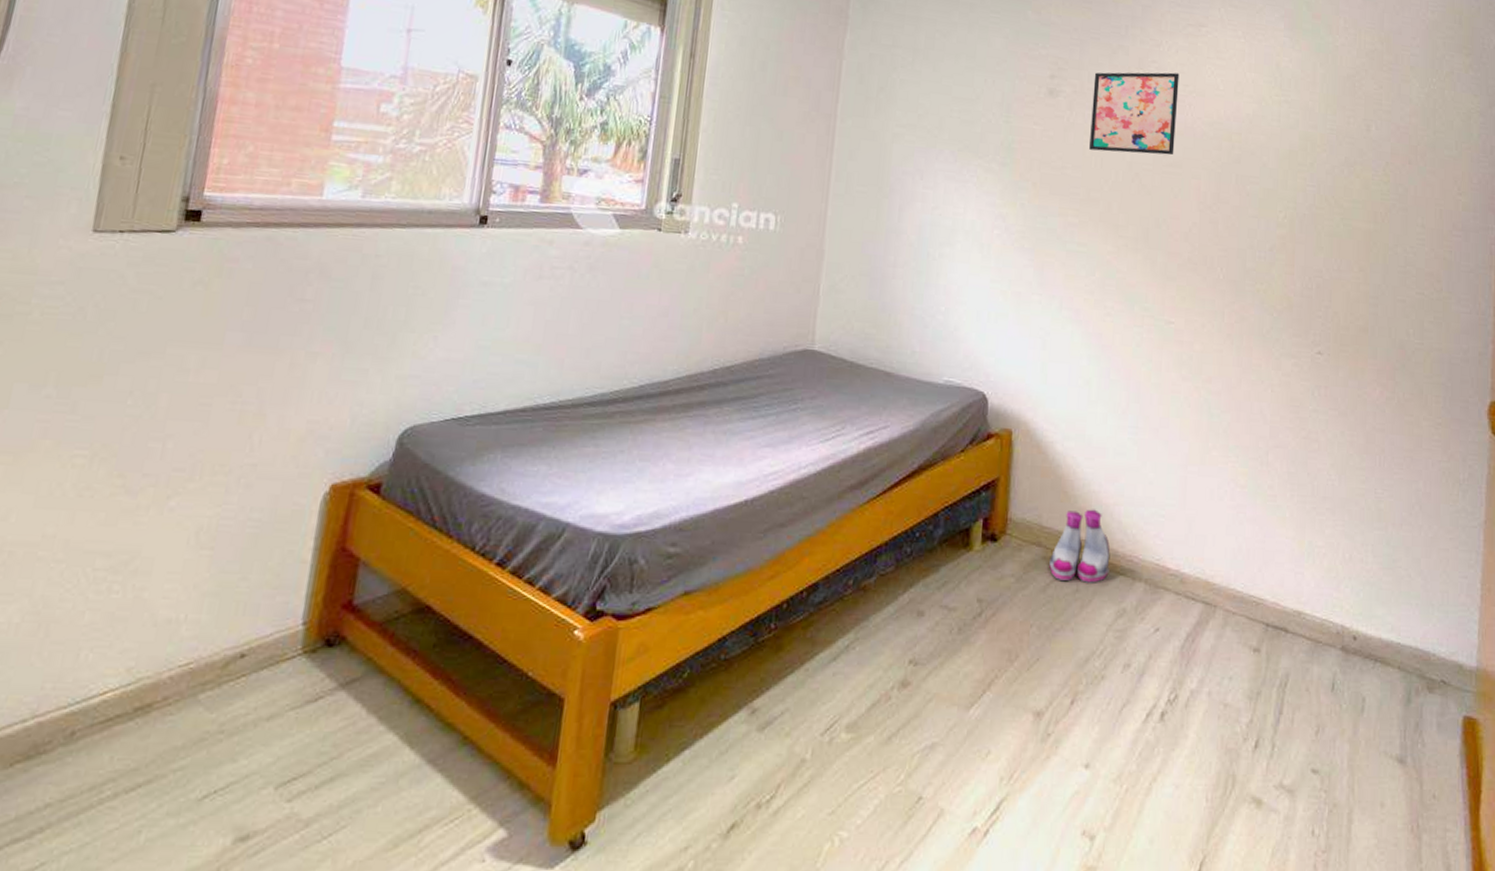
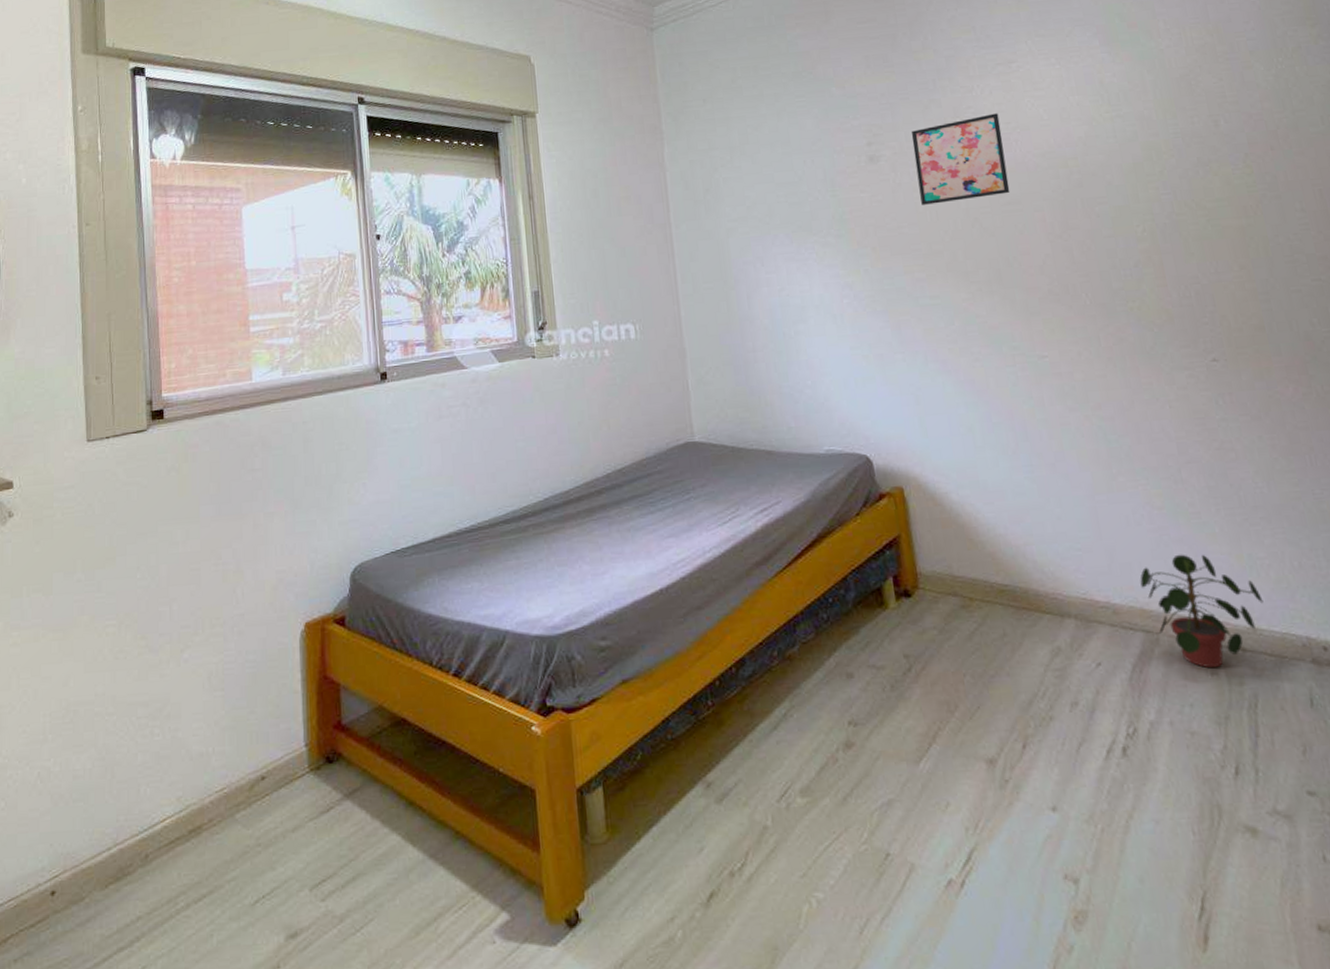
boots: present [1049,509,1110,583] -> none [969,552,1034,627]
potted plant: none [1210,533,1313,646] -> present [1140,554,1264,669]

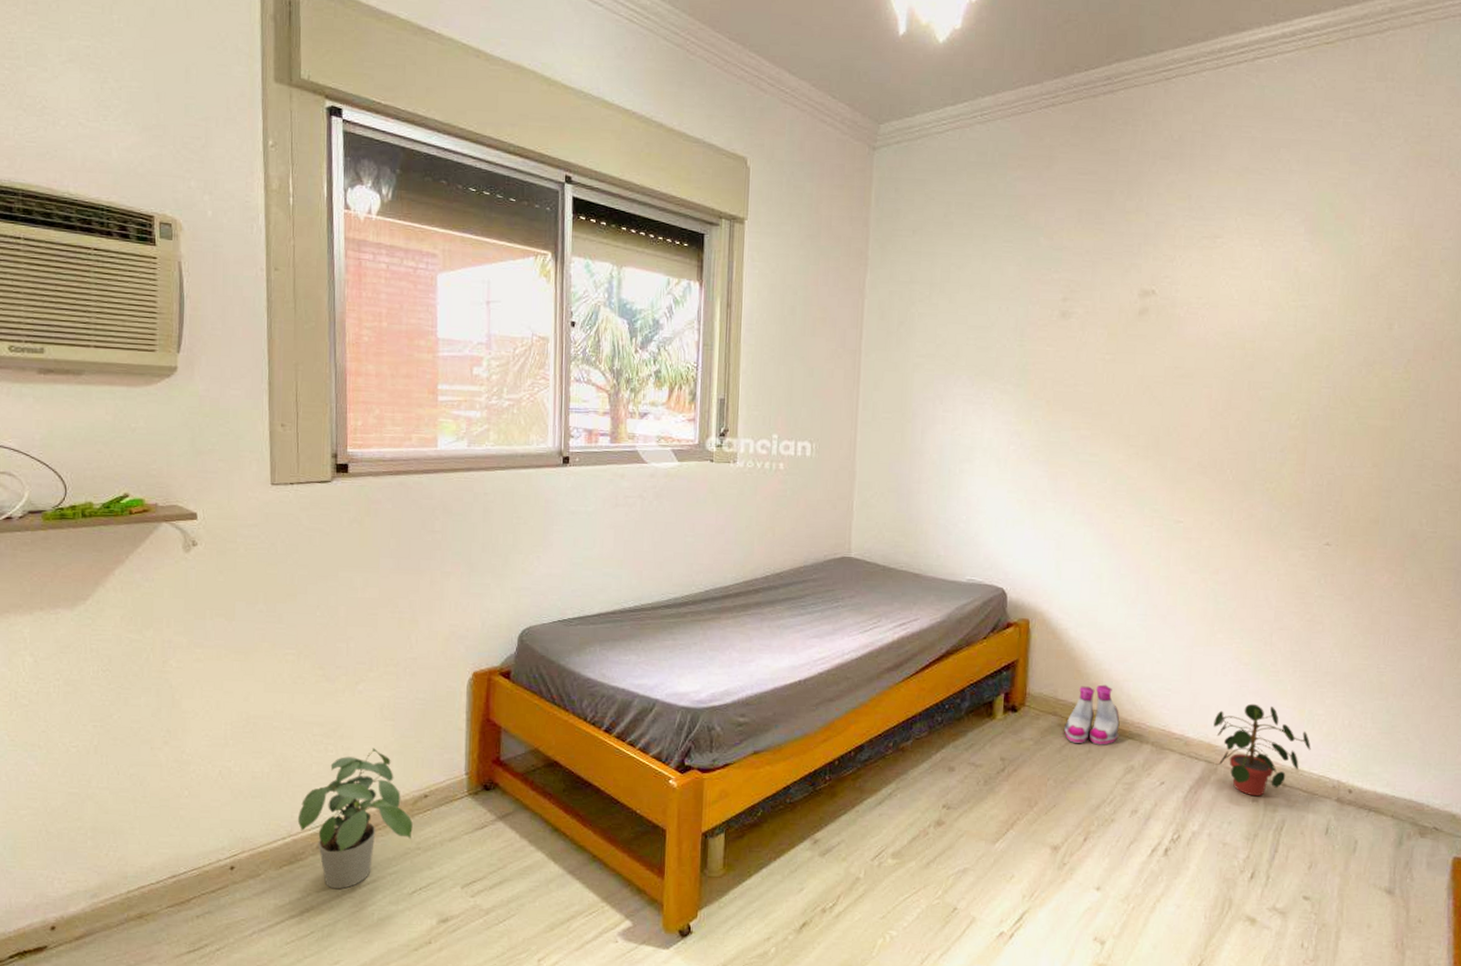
potted plant: none [123,726,251,908] -> present [297,748,413,890]
wall art: present [911,113,1010,205] -> none [1101,286,1193,367]
boots: none [969,552,1034,627] -> present [1064,684,1120,745]

